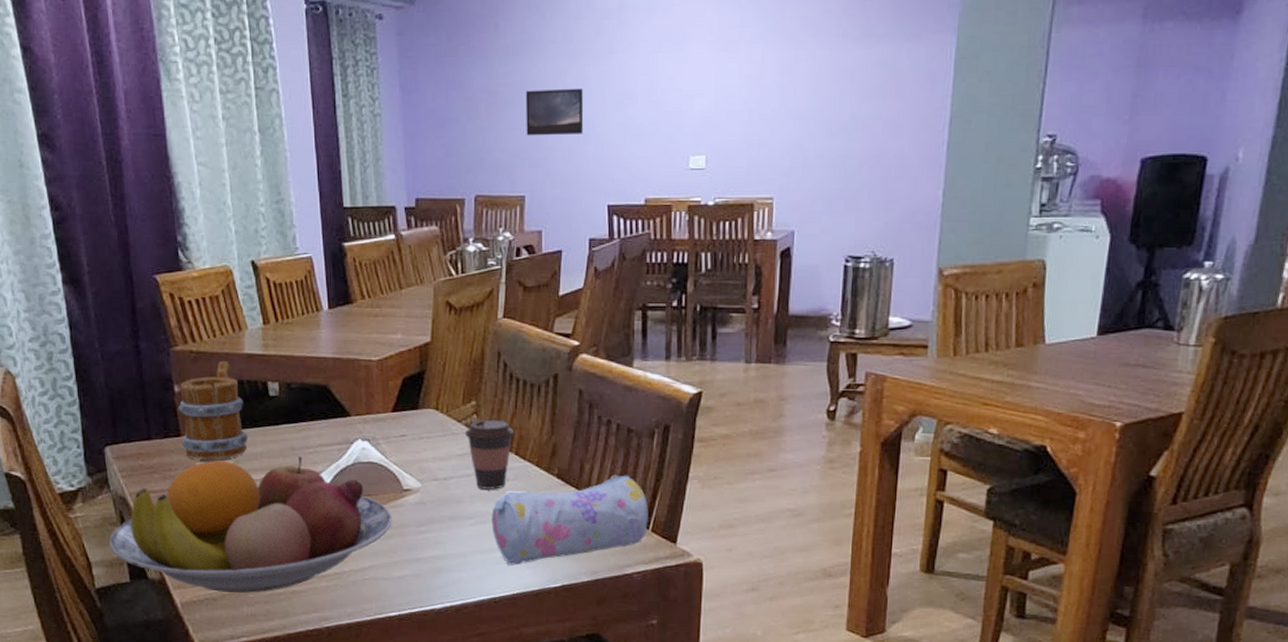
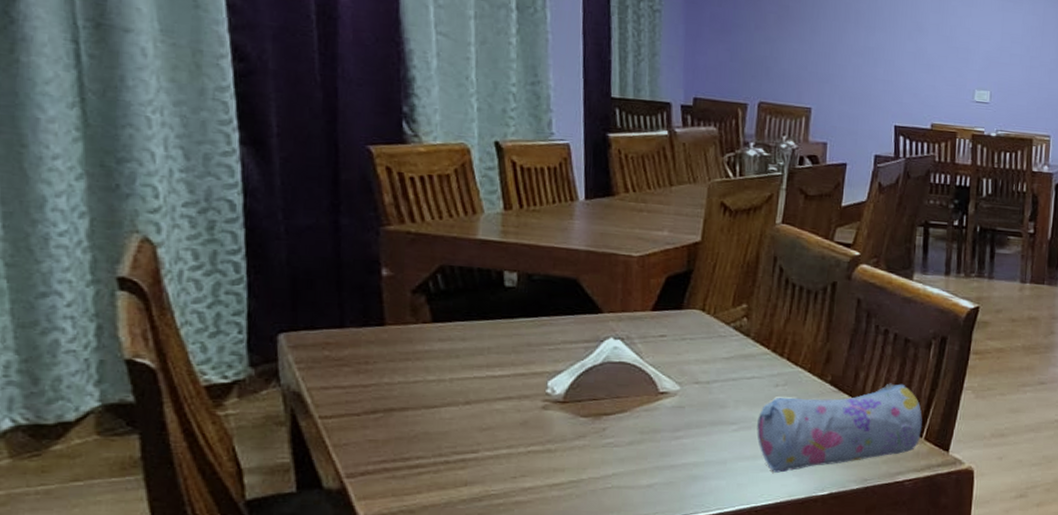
fruit bowl: present [109,456,393,593] -> none [272,353,644,504]
mug: present [178,361,248,459] -> none [384,246,473,353]
coffee cup: present [464,420,515,490] -> none [732,324,788,395]
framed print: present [525,88,584,136] -> none [816,9,875,57]

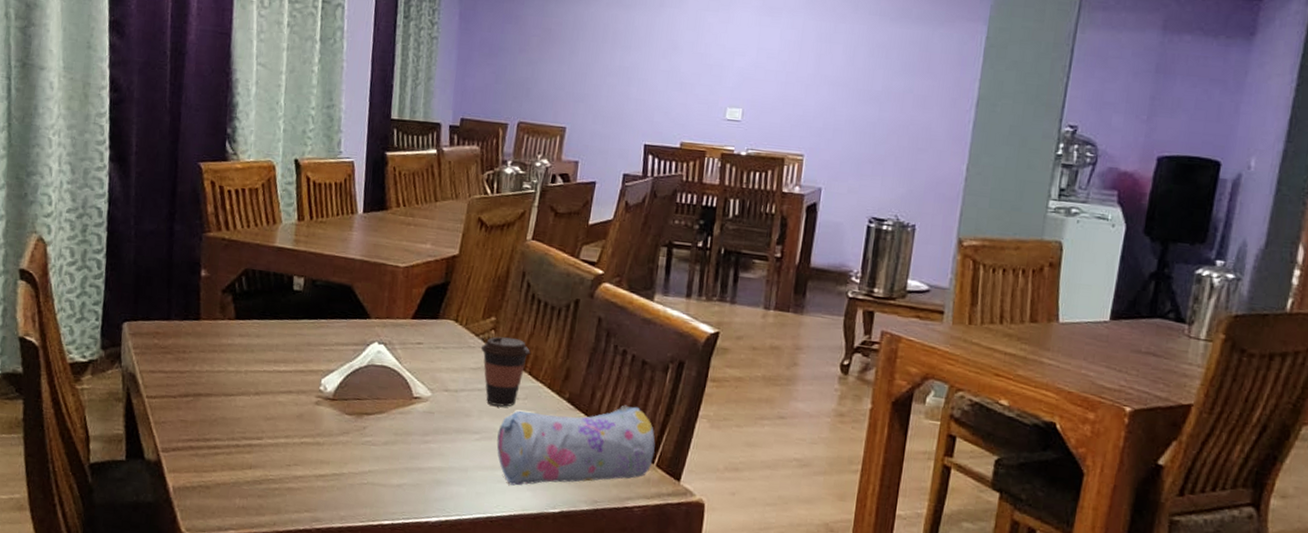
coffee cup: none [732,324,788,395] -> present [480,336,531,407]

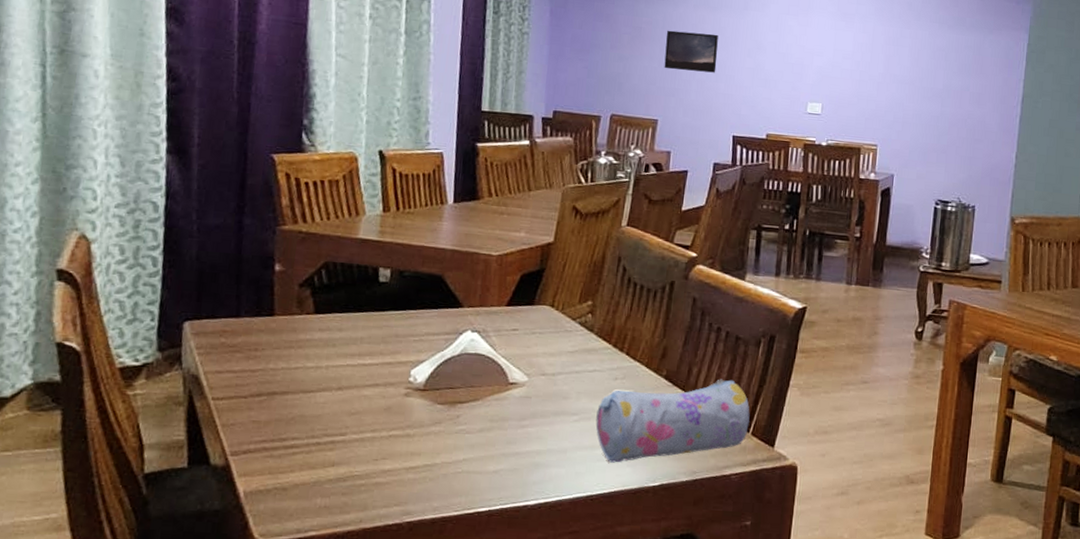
coffee cup: present [480,336,531,407] -> none [577,320,628,387]
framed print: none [573,31,632,77] -> present [664,30,718,73]

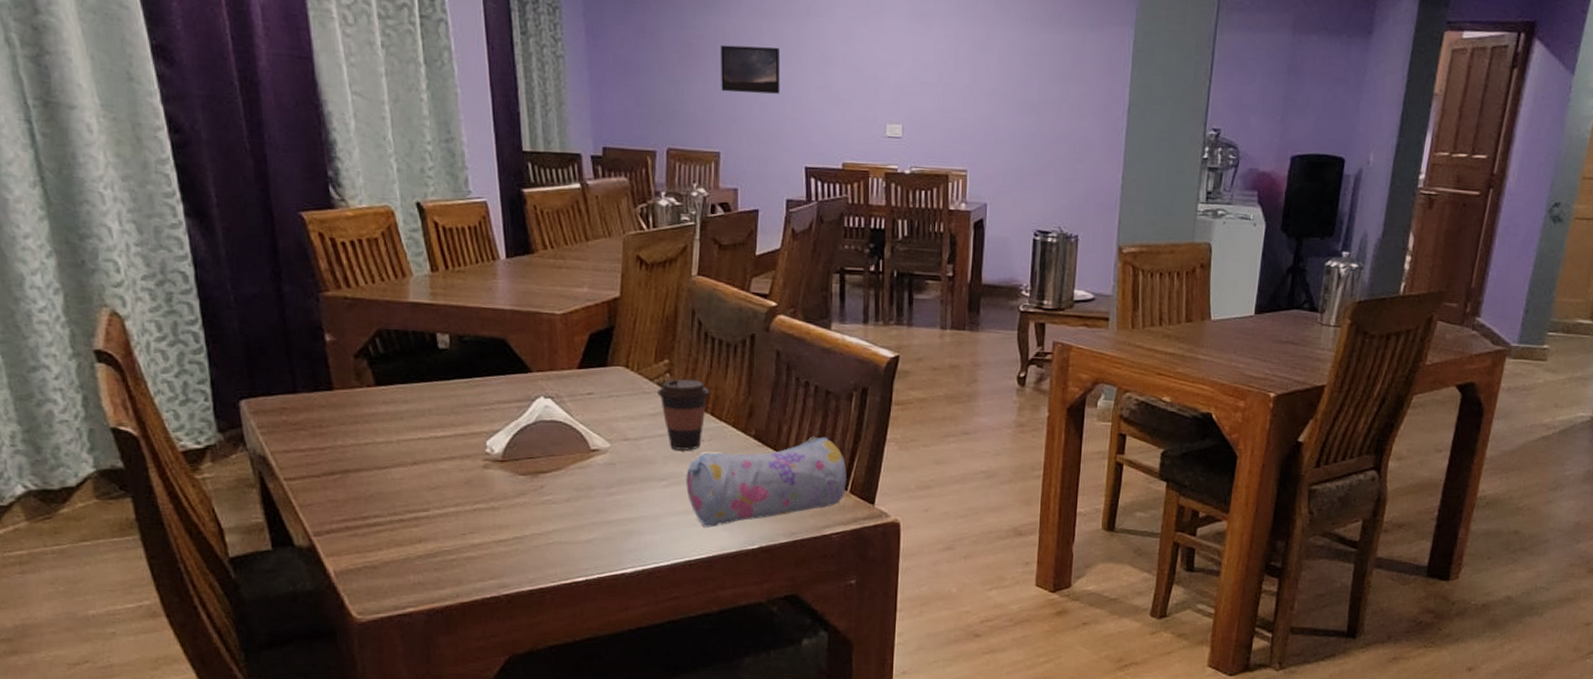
coffee cup: none [577,320,628,387] -> present [656,379,710,450]

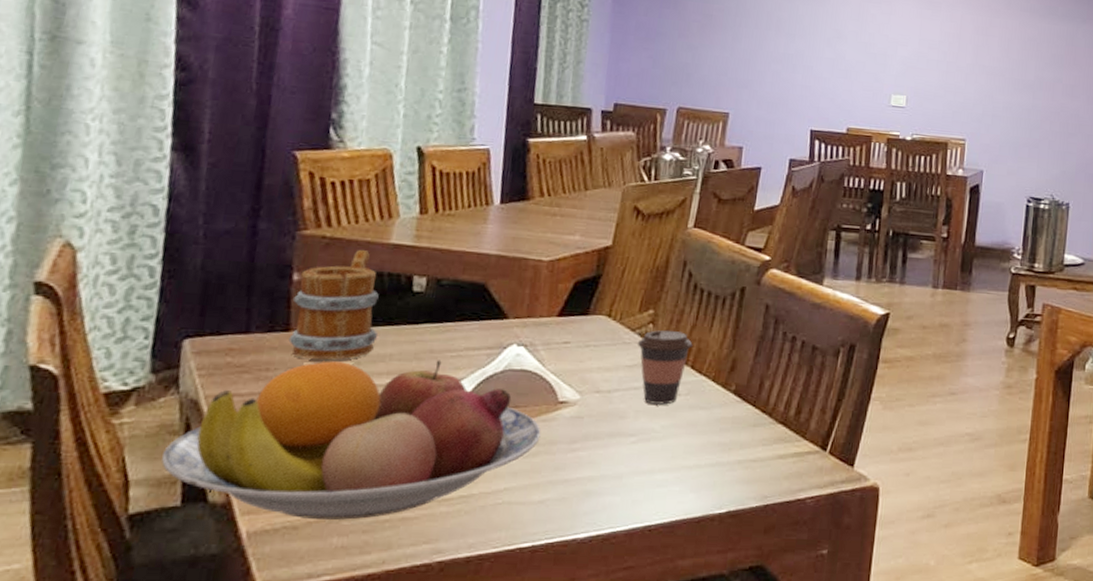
fruit bowl: none [246,413,579,560] -> present [161,360,541,520]
mug: none [330,310,413,416] -> present [288,250,379,360]
pencil case: present [686,436,847,527] -> none [655,393,828,489]
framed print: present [720,44,781,94] -> none [736,18,796,64]

